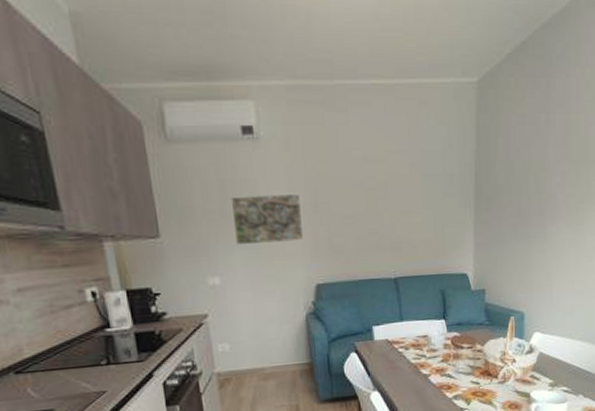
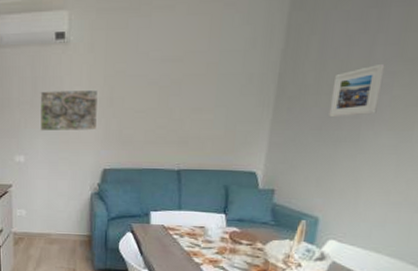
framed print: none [520,164,557,216] -> present [329,63,385,118]

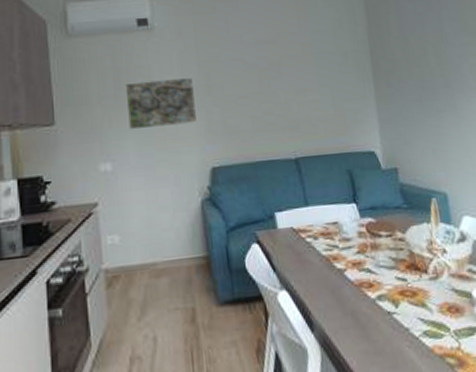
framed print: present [329,63,385,118] -> none [419,36,463,89]

